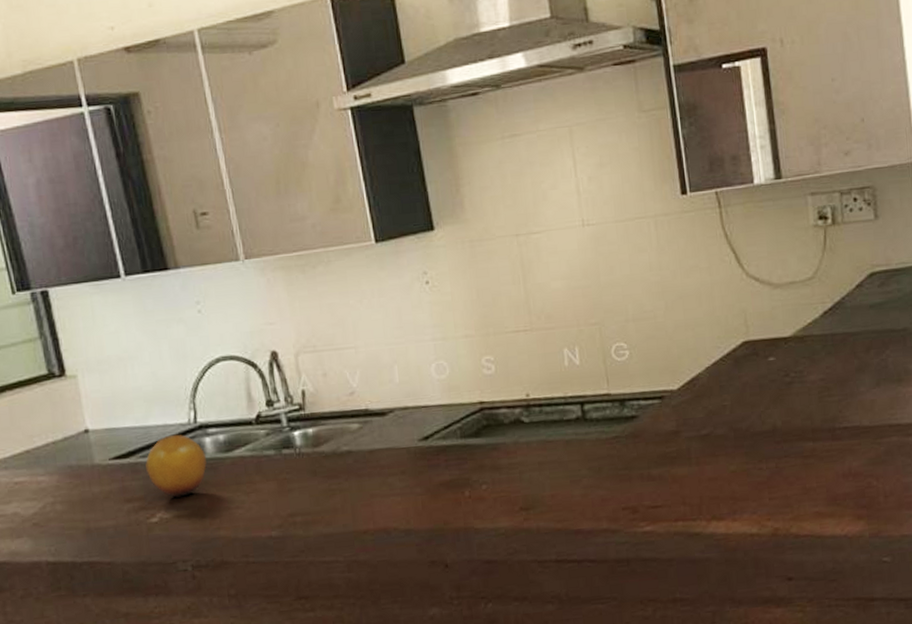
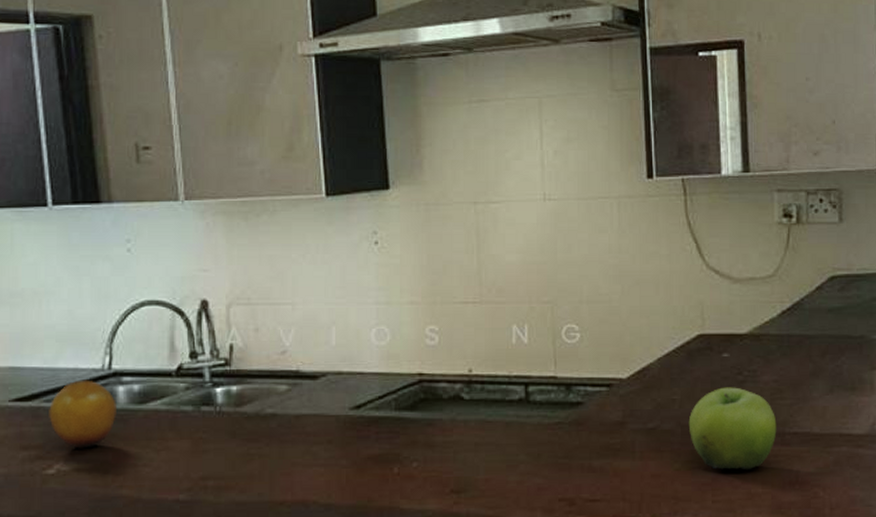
fruit: none [740,388,827,468] -> present [688,387,777,471]

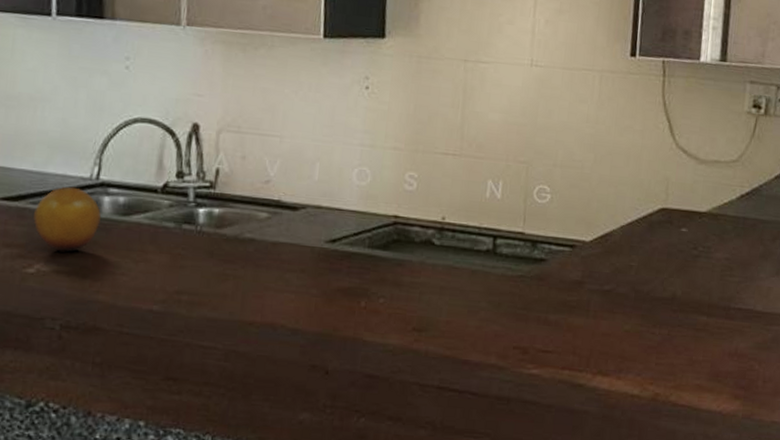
fruit: present [688,387,777,471] -> none [642,259,724,339]

